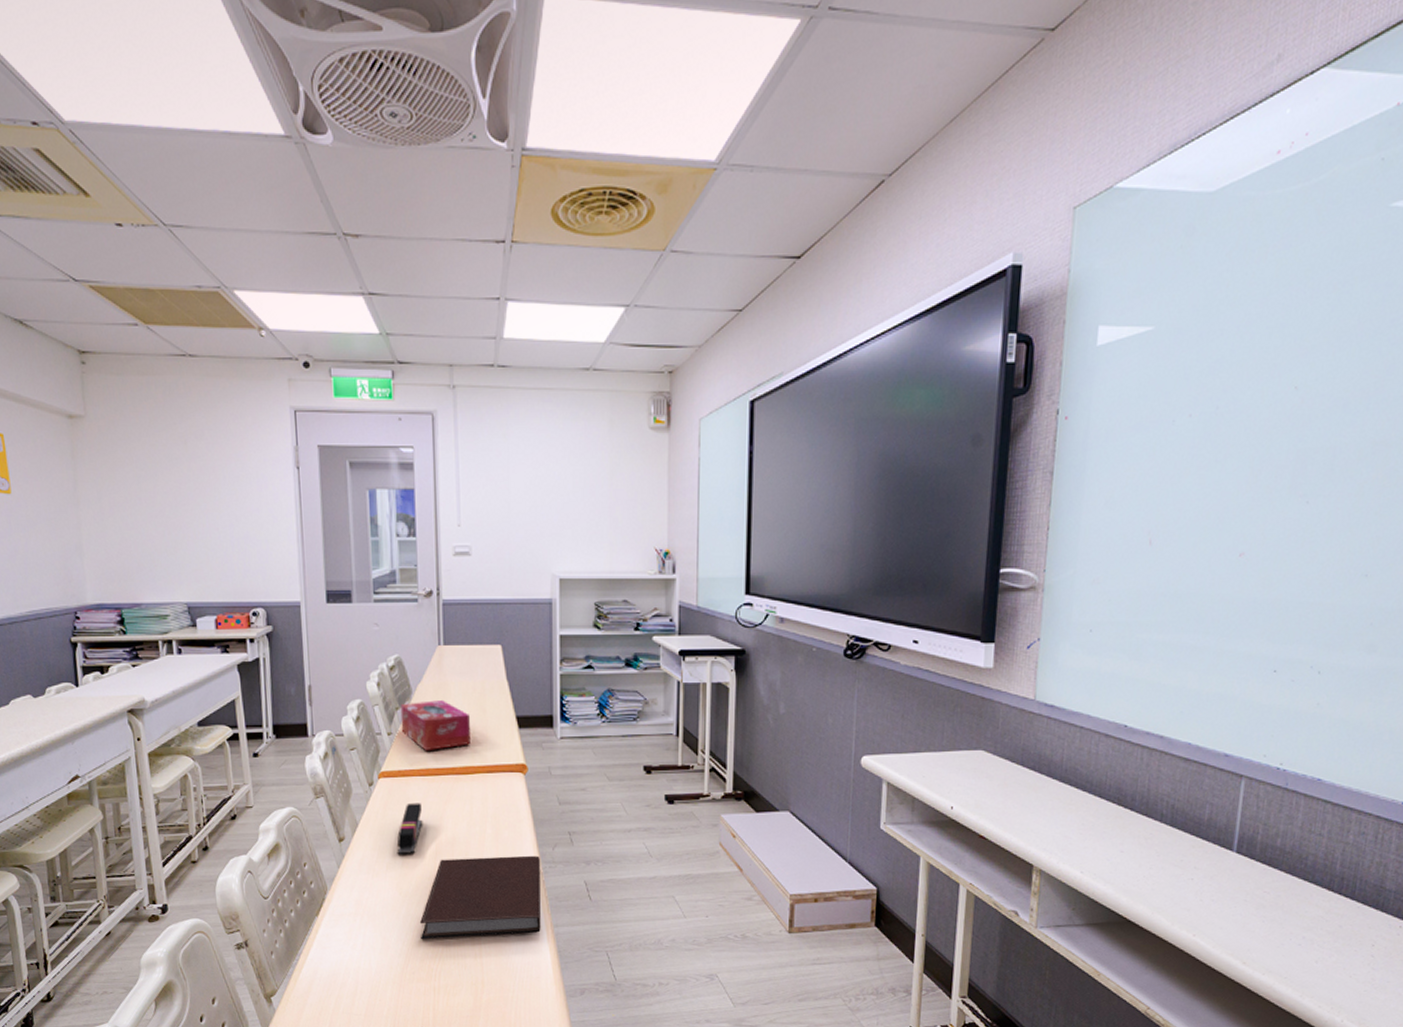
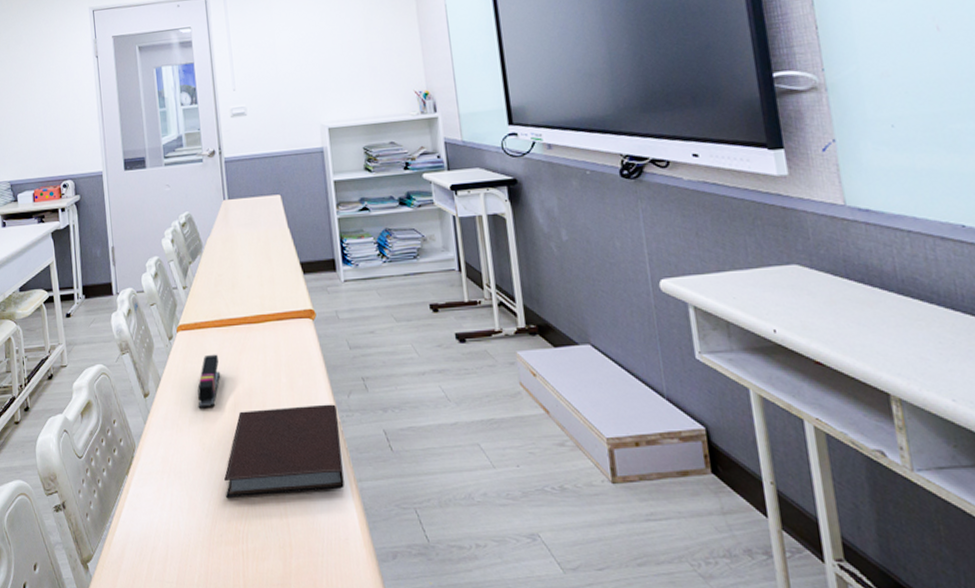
tissue box: present [400,700,470,750] -> none [193,252,259,301]

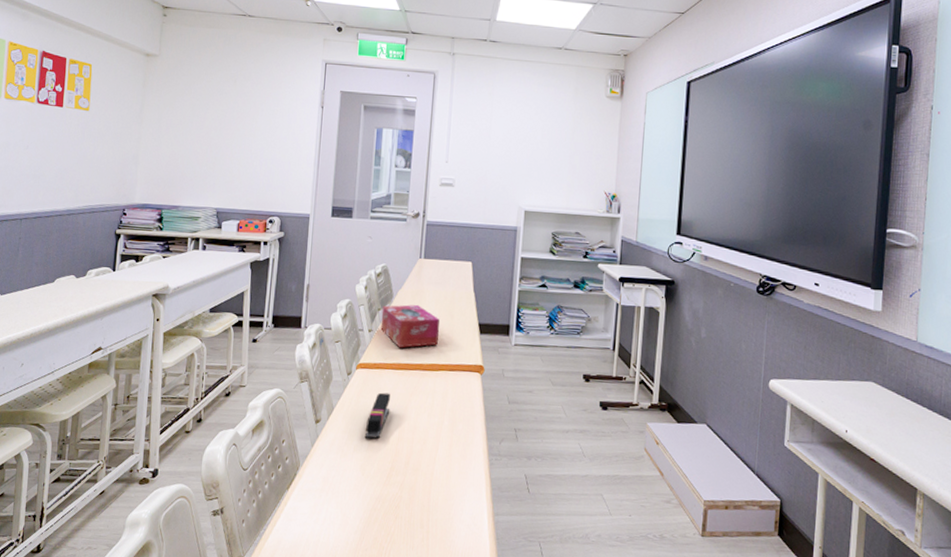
tissue box: none [193,252,259,301] -> present [380,305,440,348]
notebook: present [224,404,344,499] -> none [376,445,489,521]

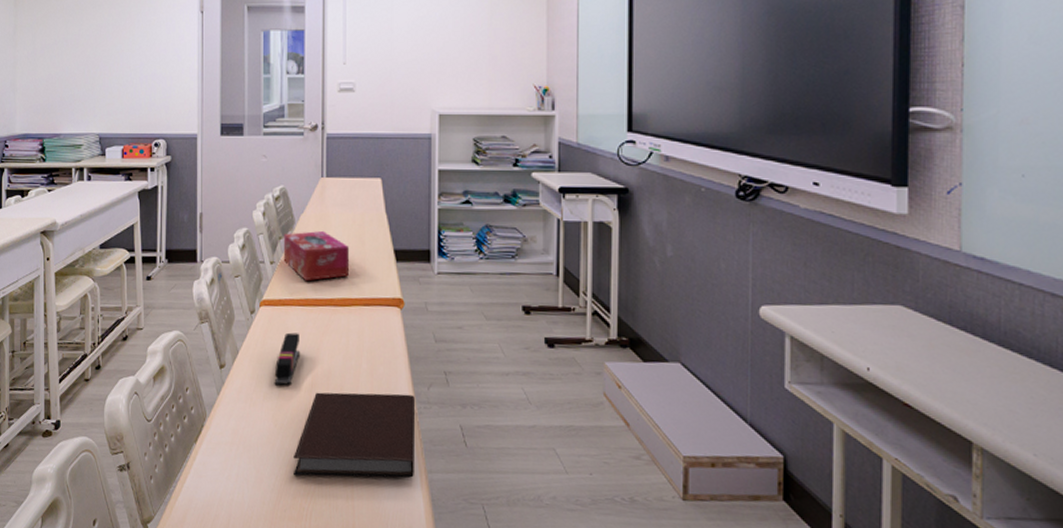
notebook: none [376,445,489,521] -> present [294,392,416,479]

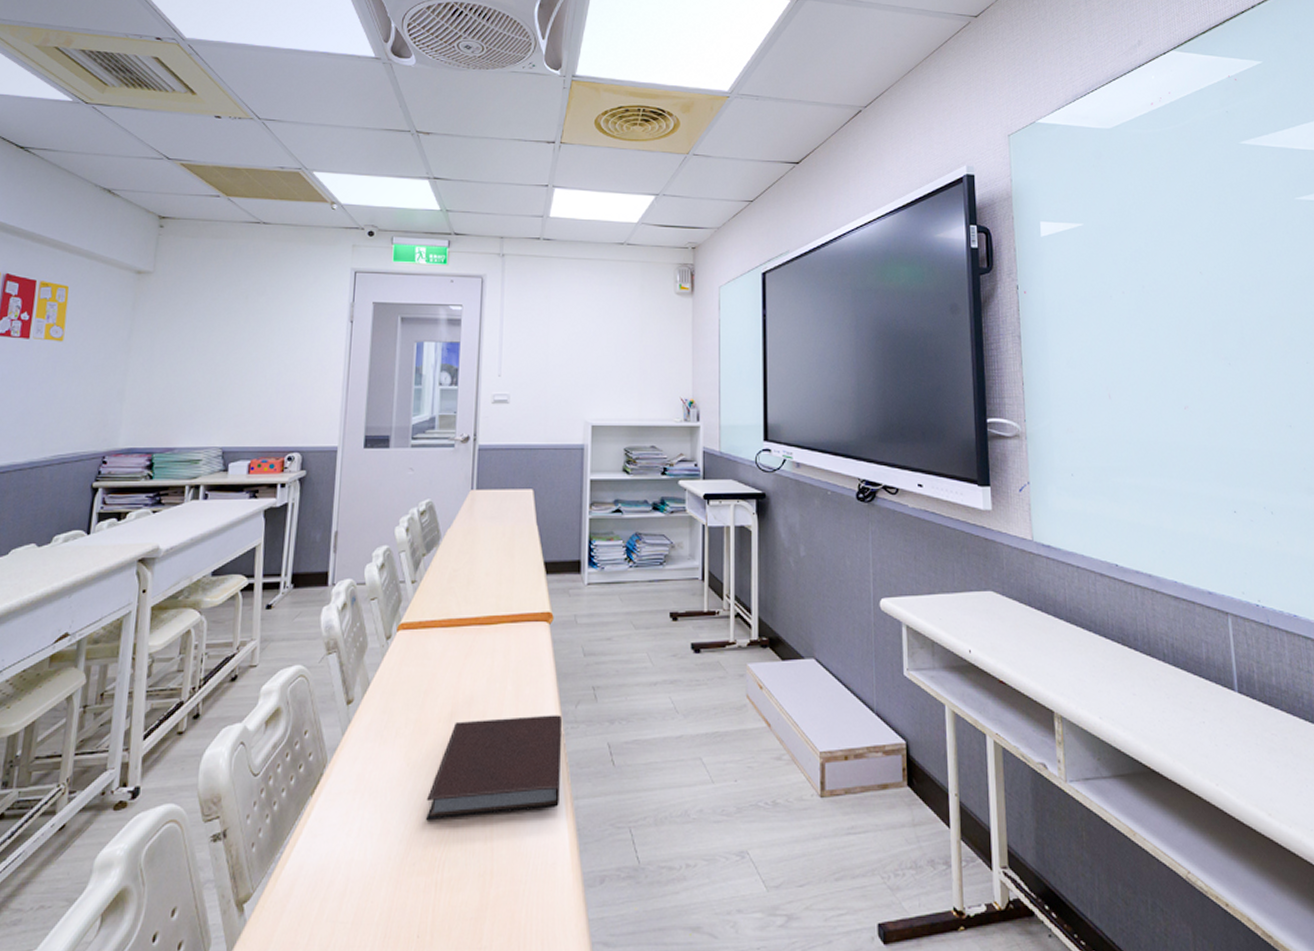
stapler: present [274,332,301,386] -> none [409,657,441,718]
tissue box: present [283,231,349,281] -> none [426,546,497,599]

